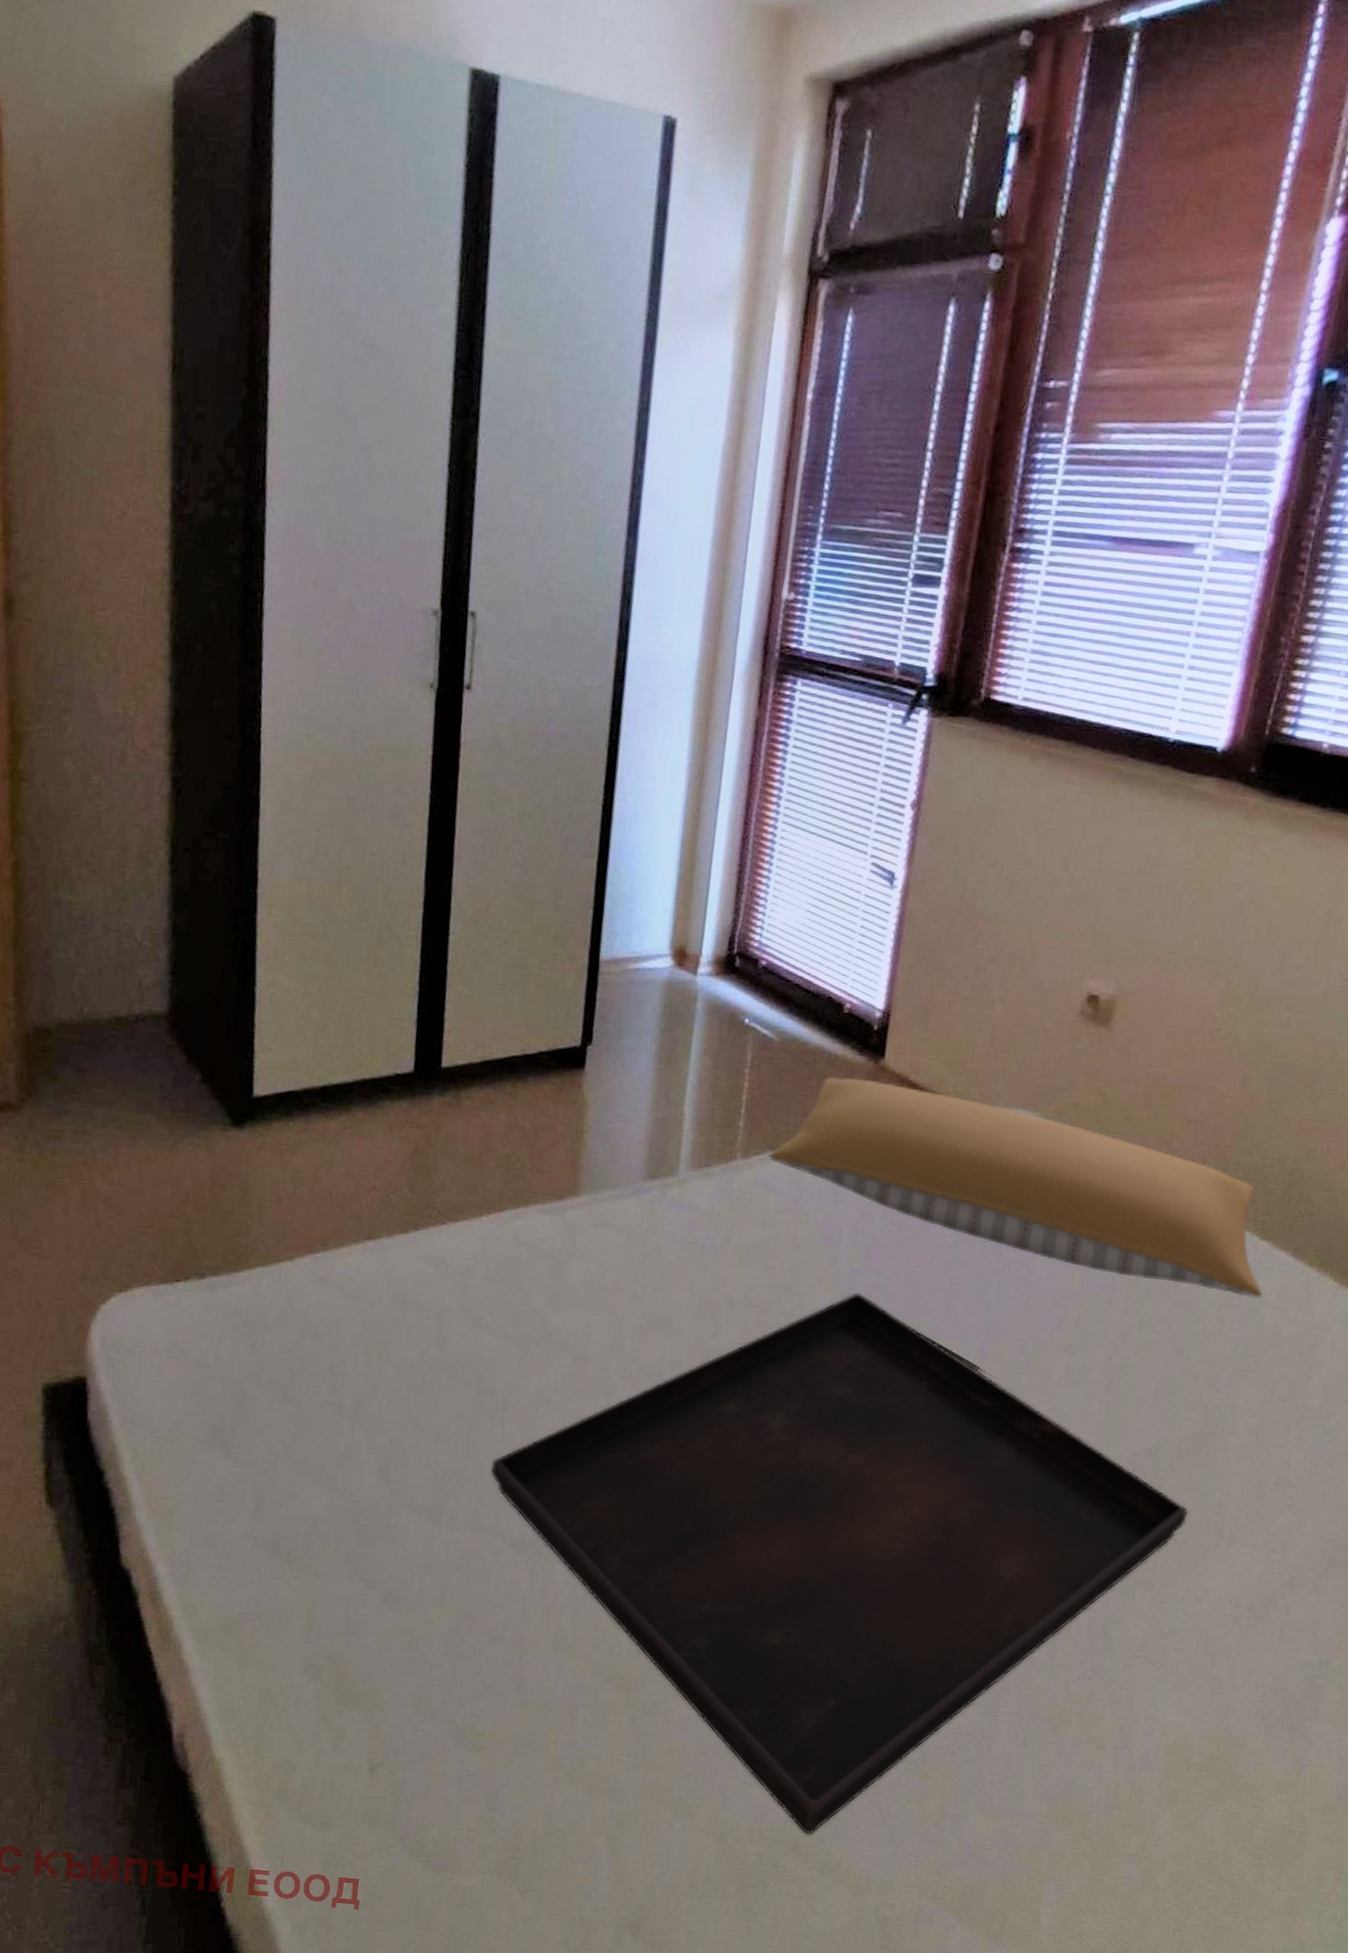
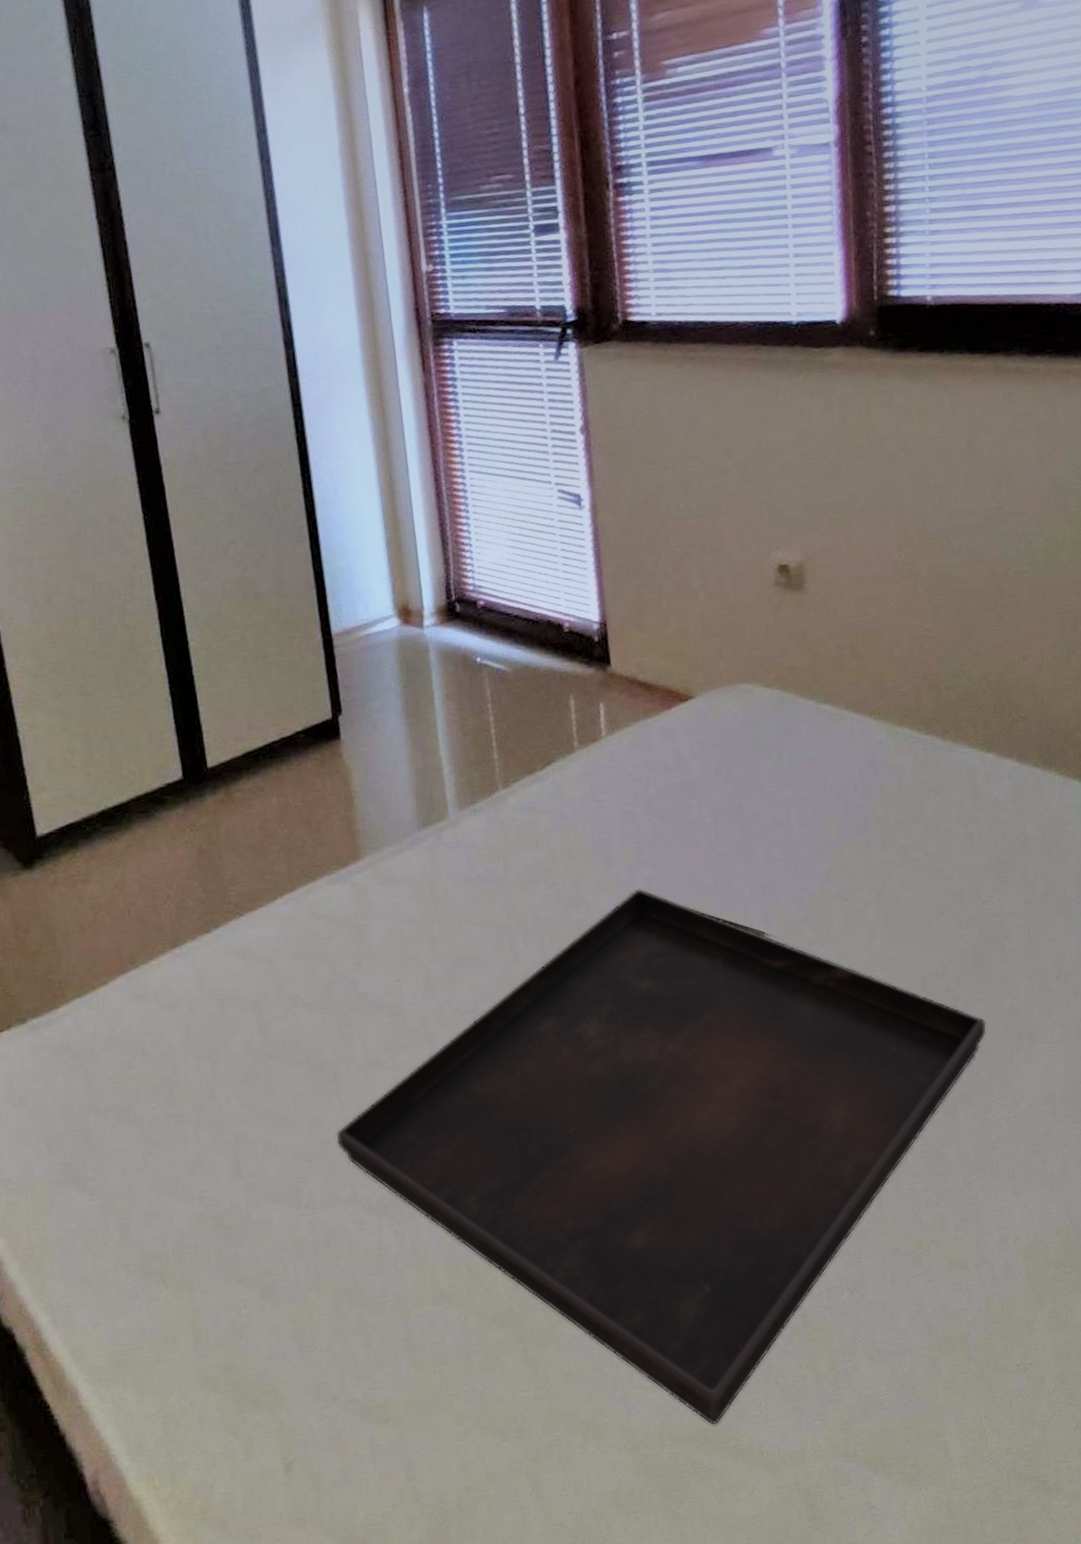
pillow: present [769,1077,1262,1298] -> none [528,685,1000,817]

